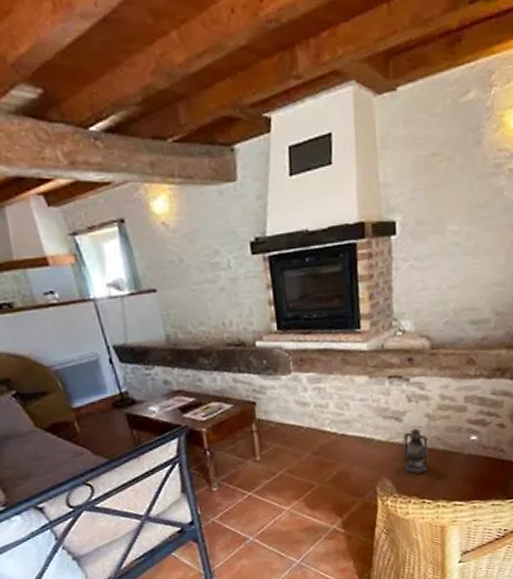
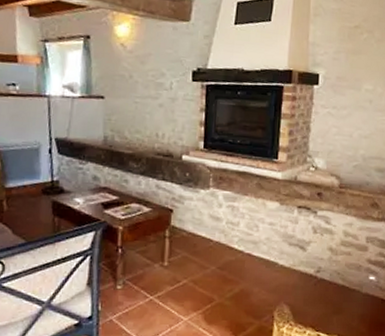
lantern: present [400,428,429,475] -> none [301,259,329,305]

